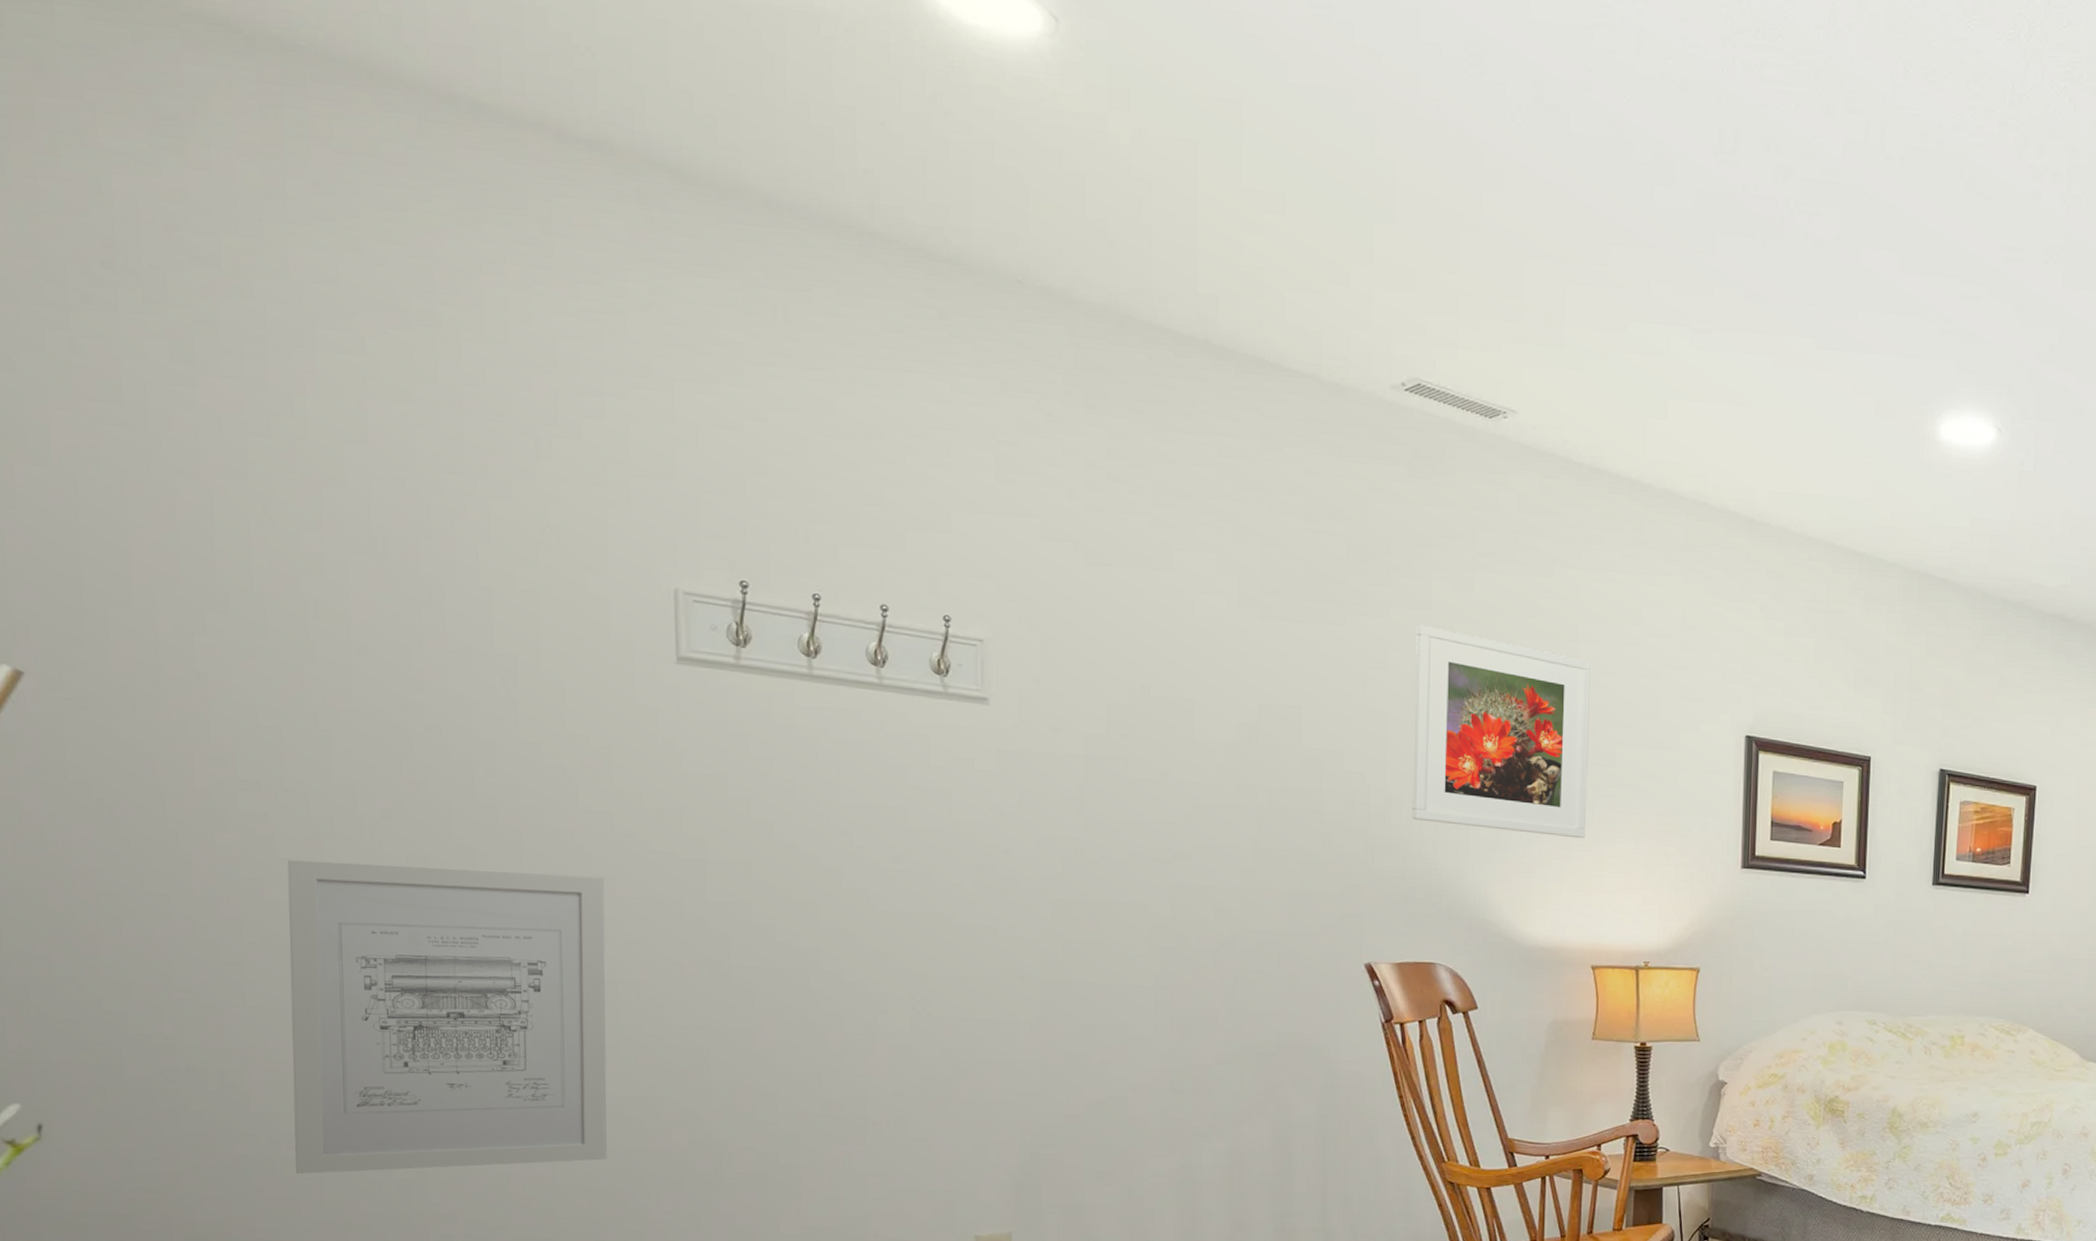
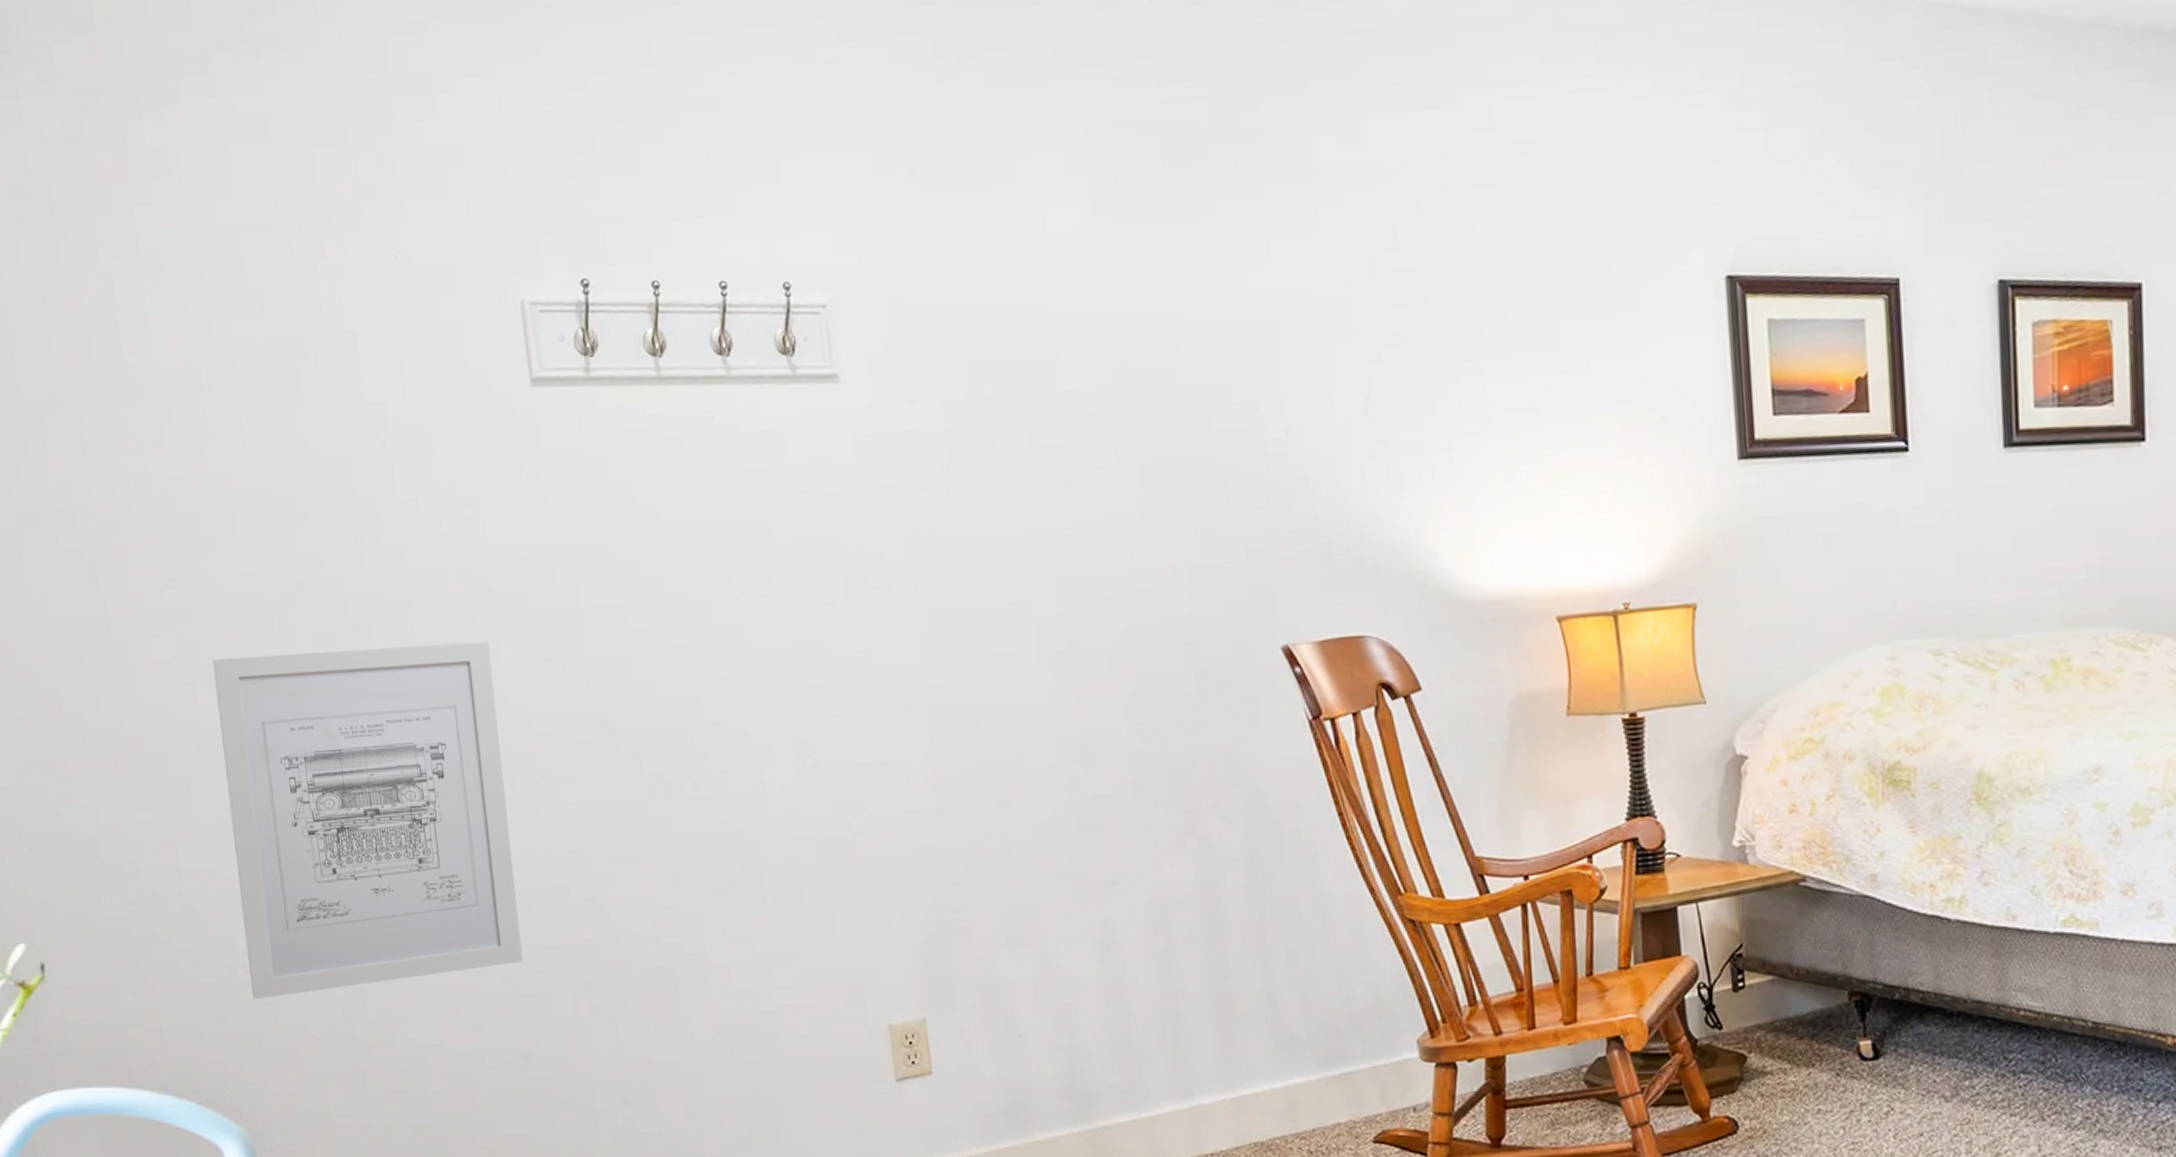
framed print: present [1412,624,1592,839] -> none [1300,197,1533,453]

